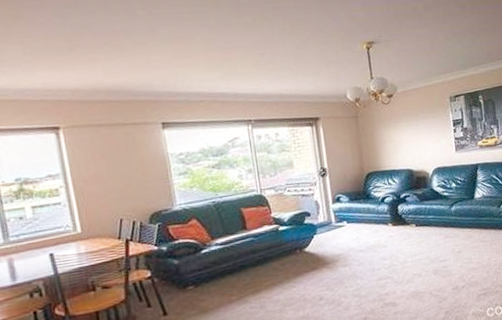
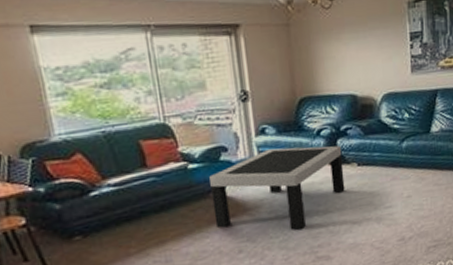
coffee table: none [296,210,406,281] -> present [209,145,345,231]

